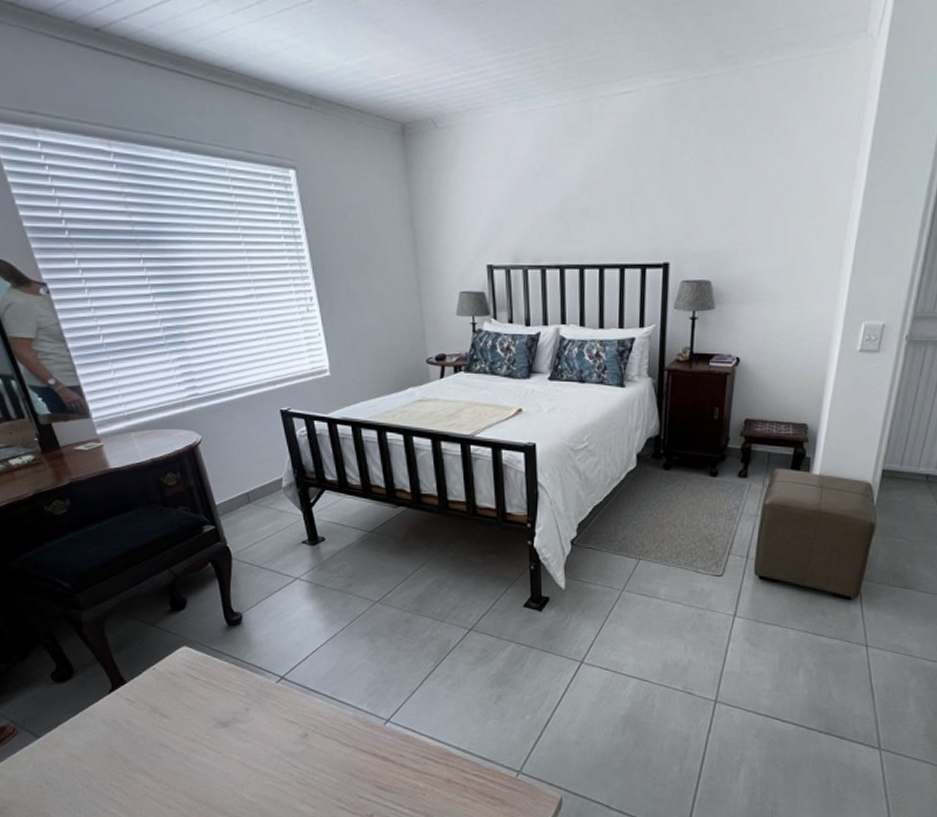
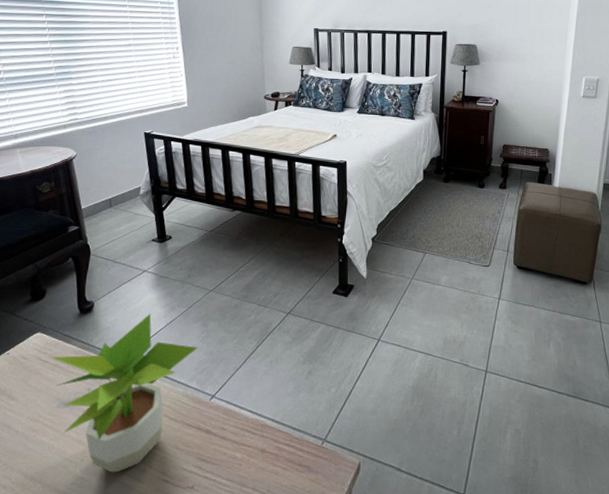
potted plant: none [200,627,367,798] -> present [50,313,198,473]

